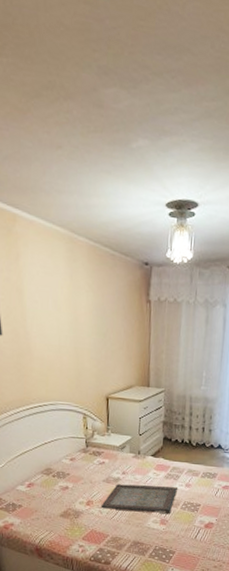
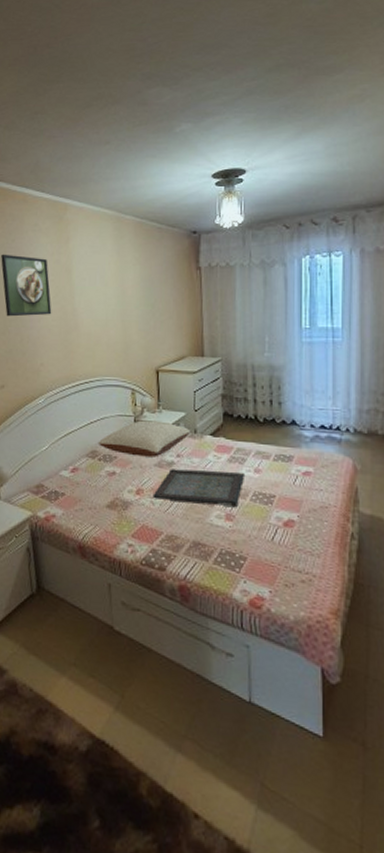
pillow: none [52,442,136,474] -> present [98,420,191,457]

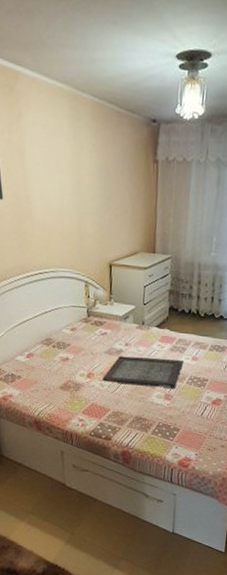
pillow: present [98,420,191,457] -> none [52,311,140,346]

